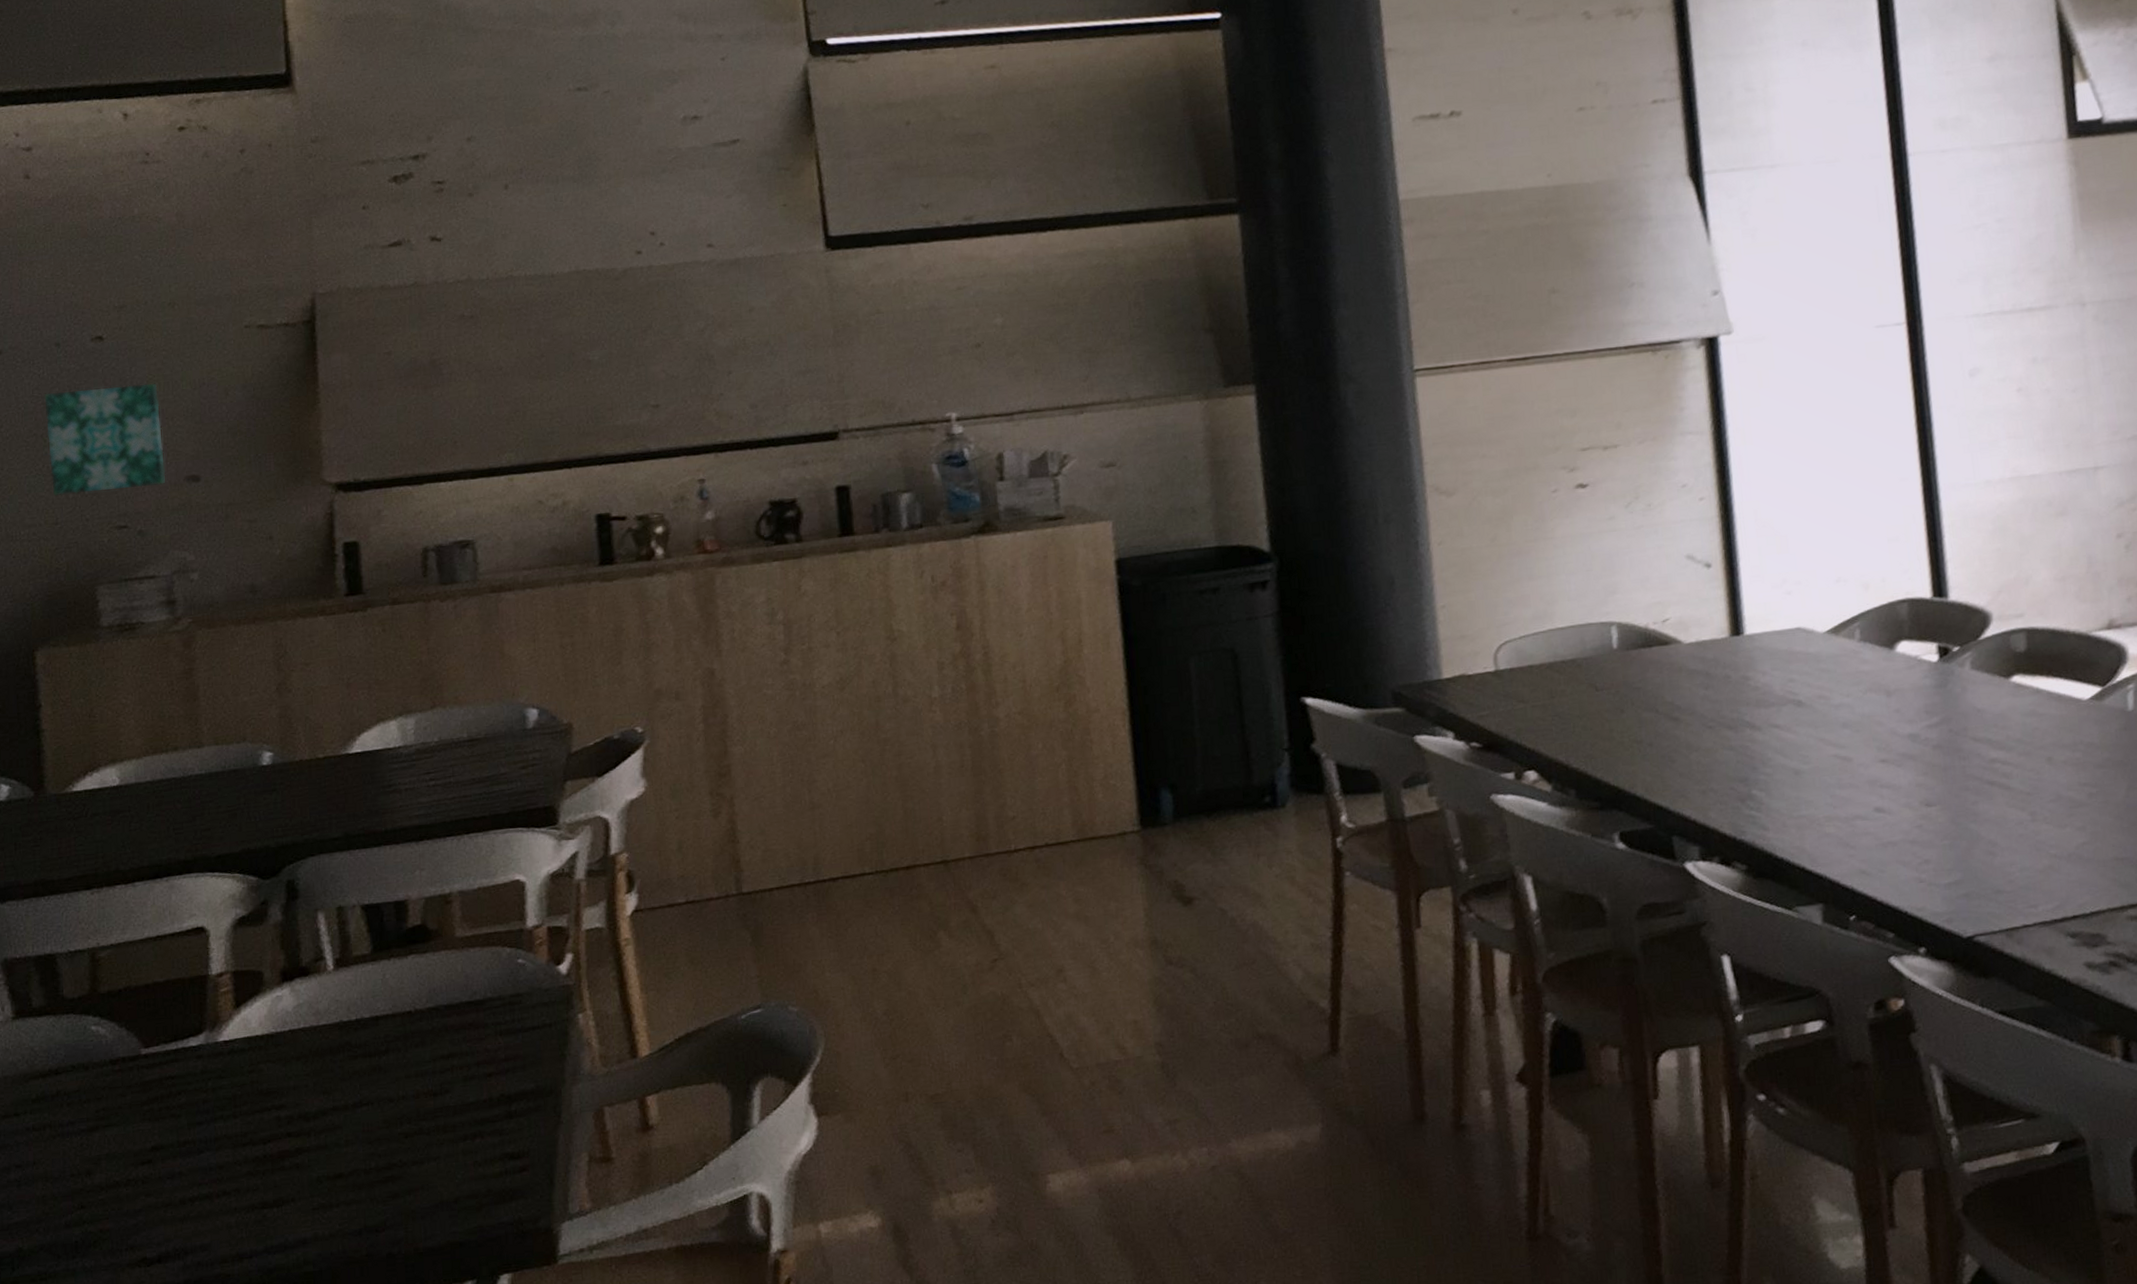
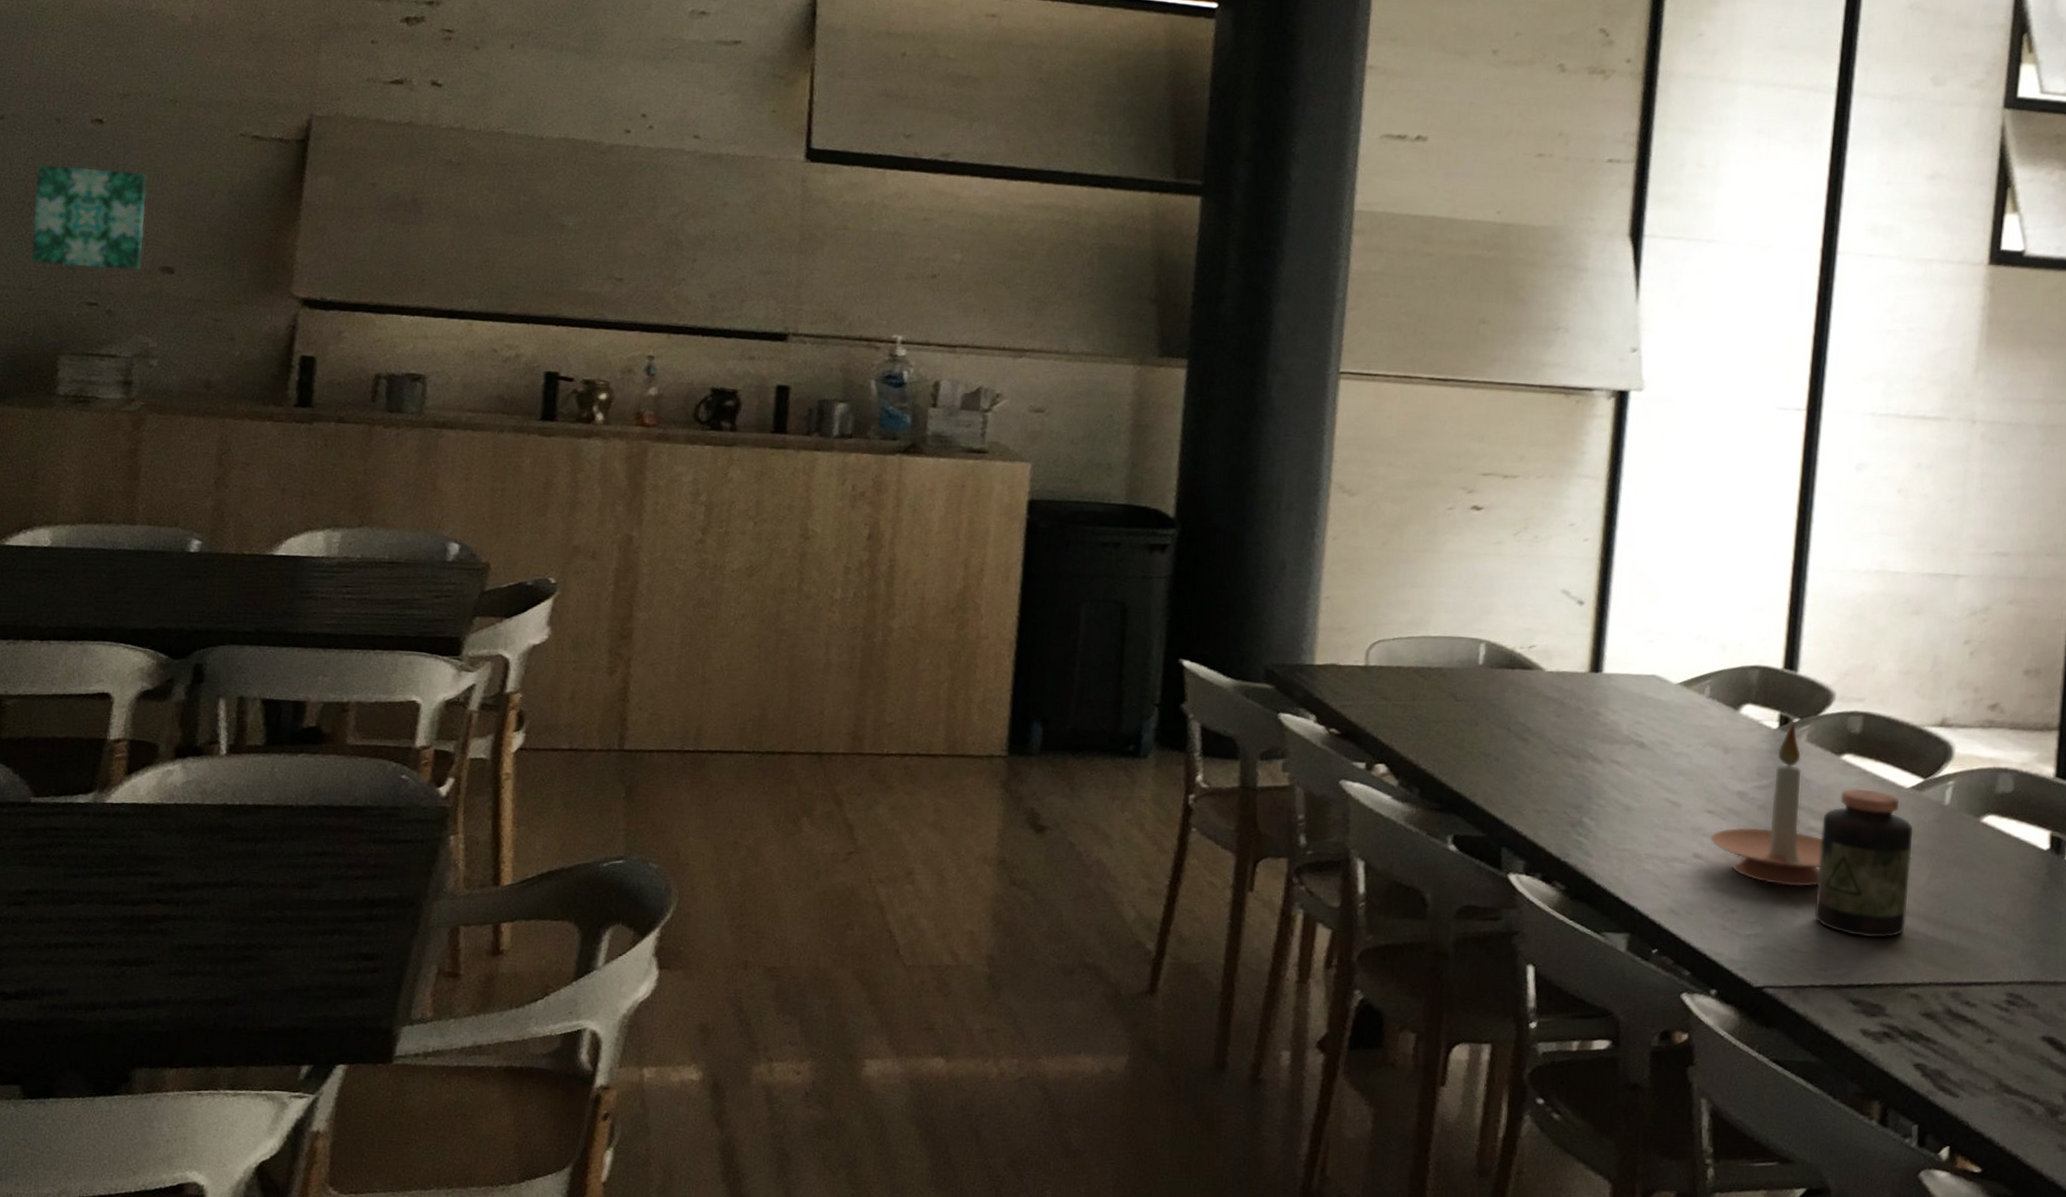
candle holder: none [1889,652,2012,826] -> present [1710,723,1822,888]
jar: none [2003,707,2112,865] -> present [1814,788,1913,938]

